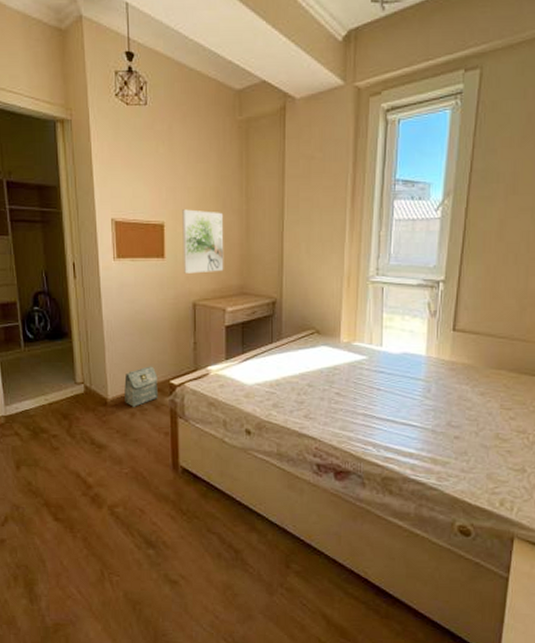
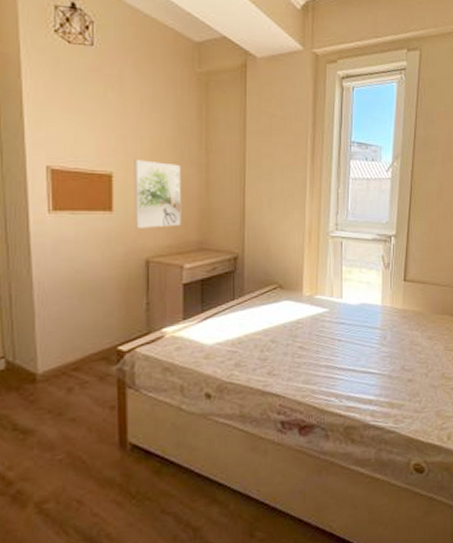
bag: present [124,366,158,407] -> none [60,332,102,381]

